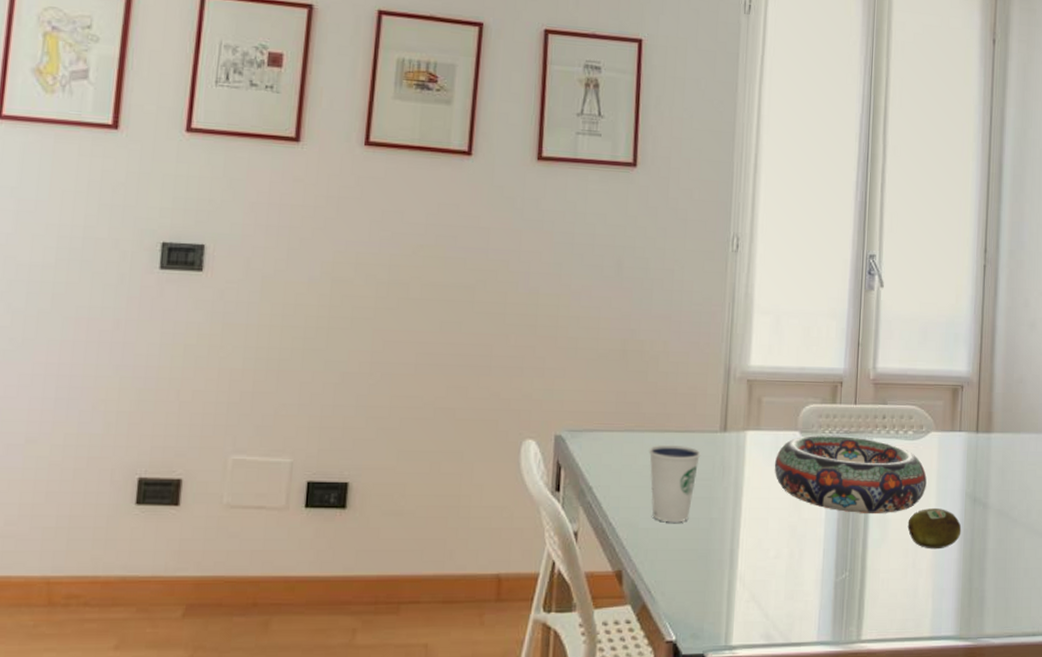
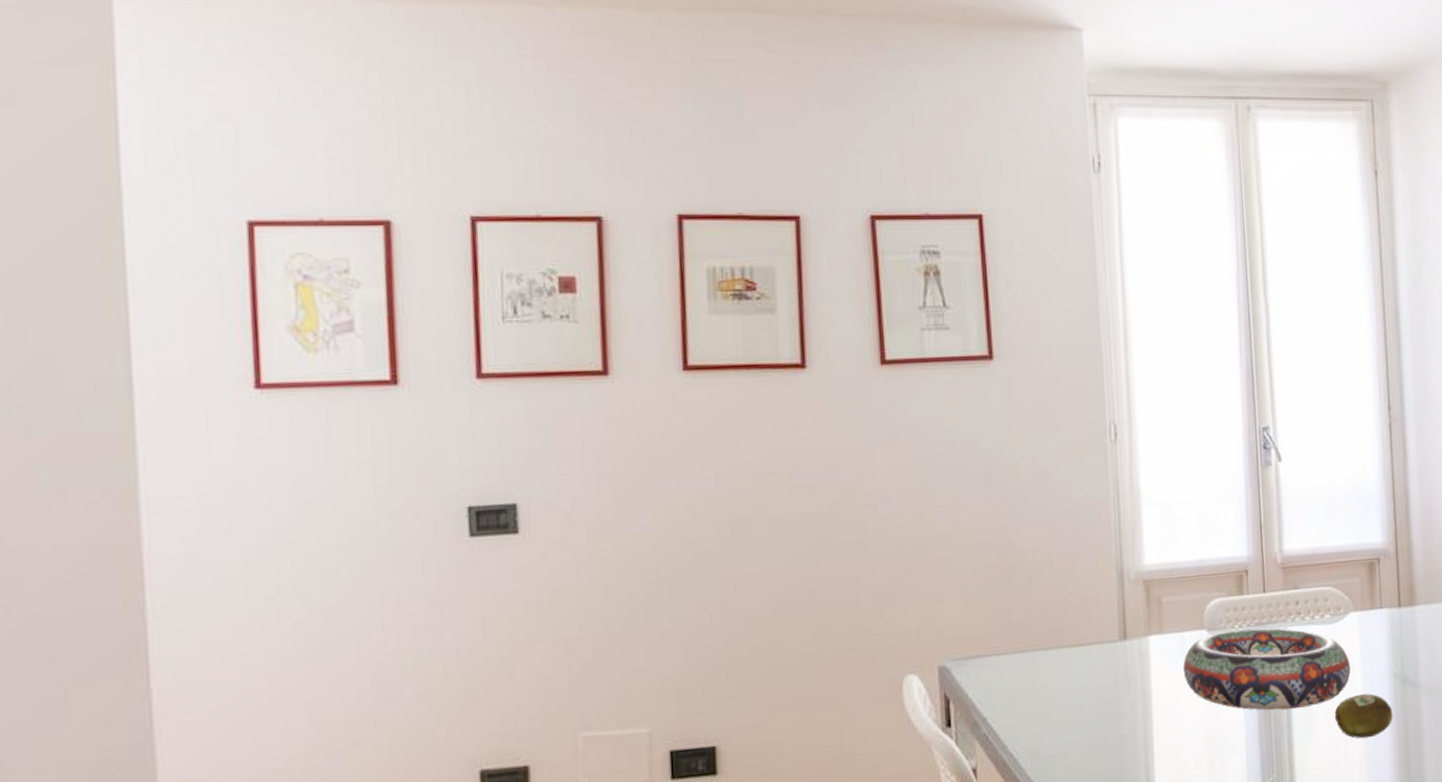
dixie cup: present [648,444,701,523] -> none [1043,660,1102,746]

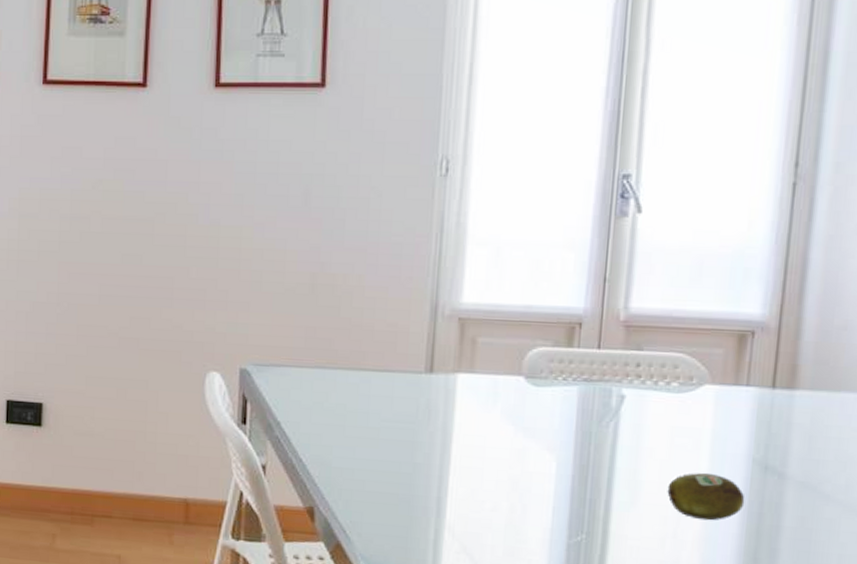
decorative bowl: present [1182,628,1351,711] -> none [491,381,697,475]

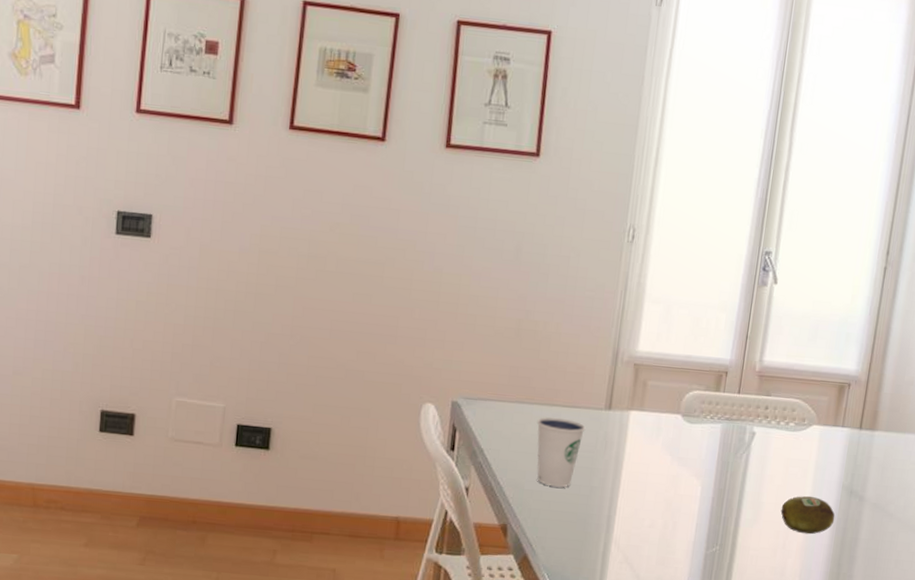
dixie cup: none [342,383,403,465] -> present [536,417,586,488]

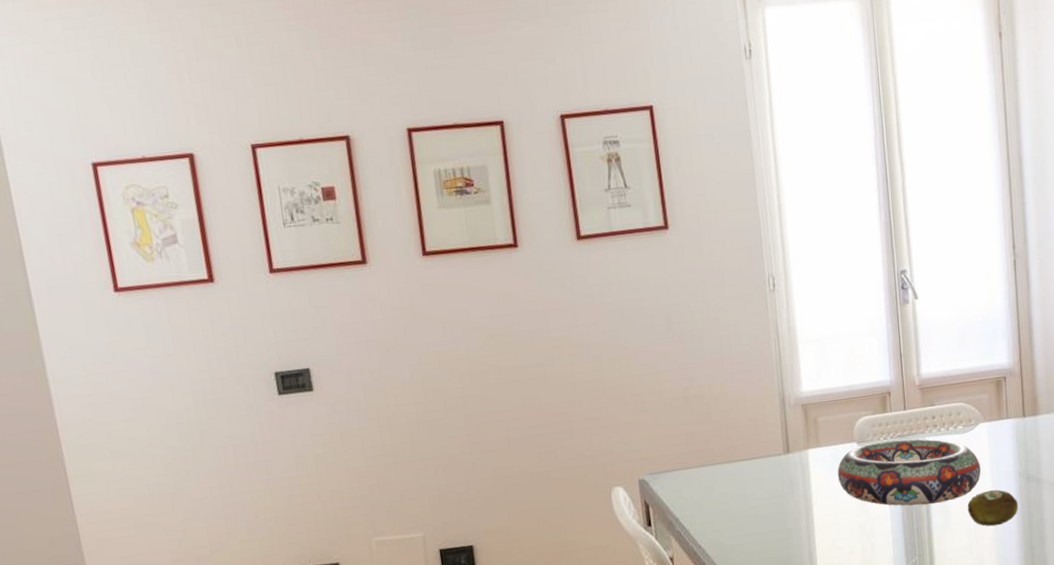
dixie cup: present [536,417,586,488] -> none [722,471,770,539]
decorative bowl: none [654,419,805,497] -> present [837,439,981,506]

